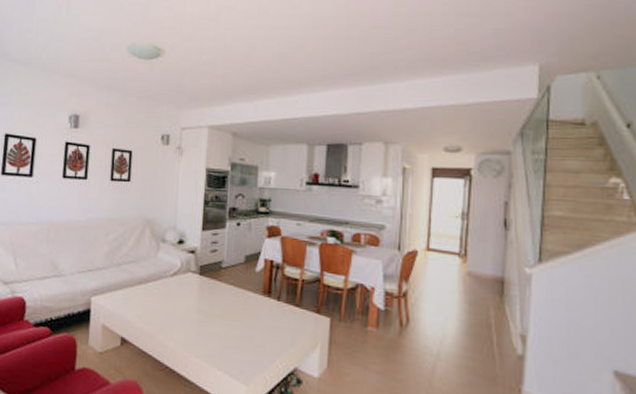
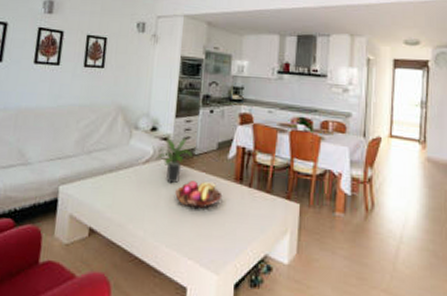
potted plant: none [183,250,221,296] -> present [155,138,194,184]
fruit basket: none [203,293,251,322] -> present [175,181,223,209]

